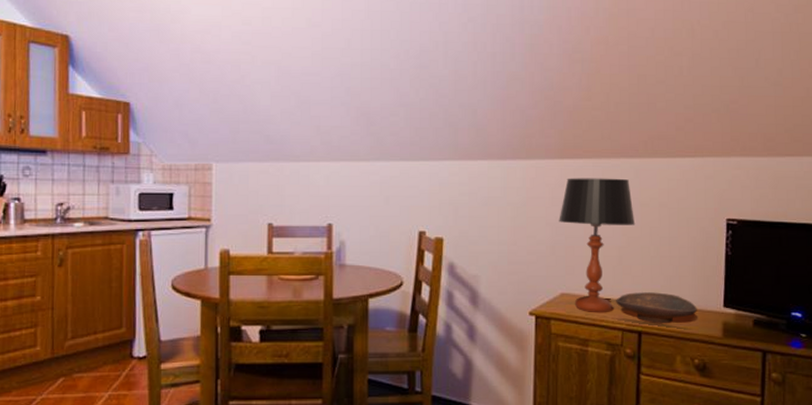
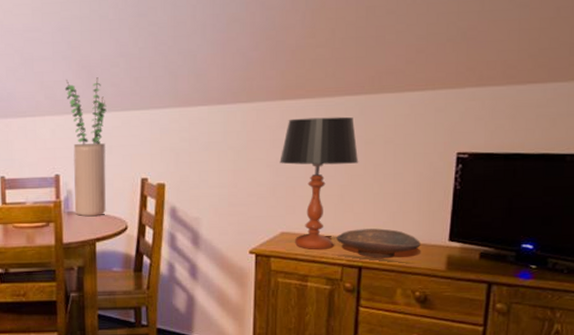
vase: none [342,125,385,270] -> present [64,77,107,217]

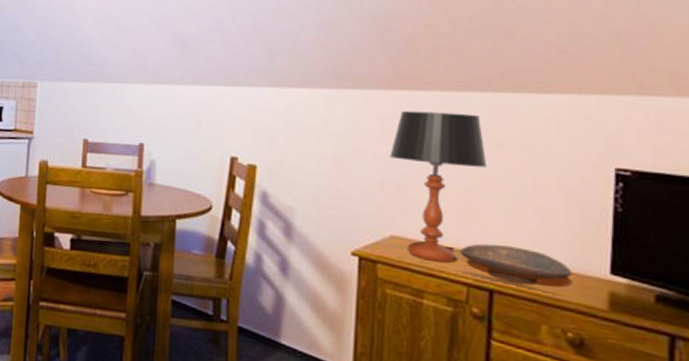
vase: present [64,77,107,217] -> none [156,50,199,192]

